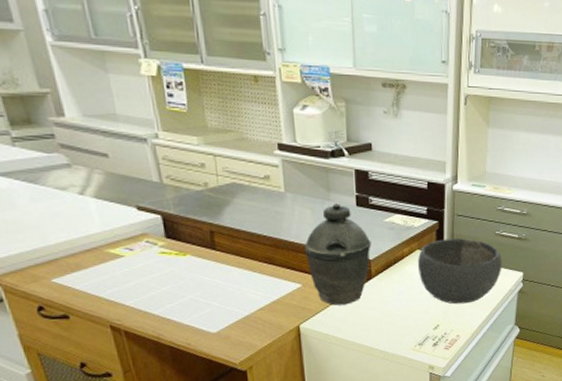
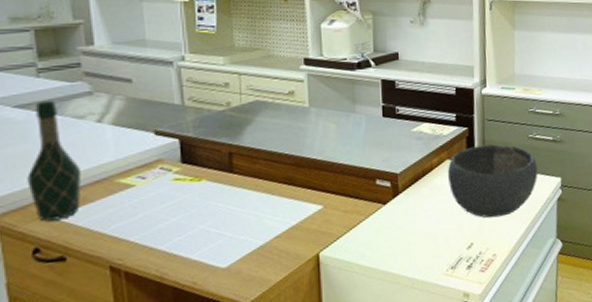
wine bottle: none [16,170,76,284] -> present [27,100,80,222]
kettle: present [304,203,371,306] -> none [327,115,398,228]

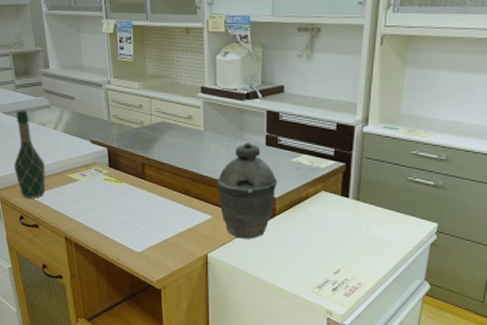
kettle: none [327,115,398,228] -> present [216,142,277,239]
bowl: present [447,144,538,218] -> none [321,182,414,251]

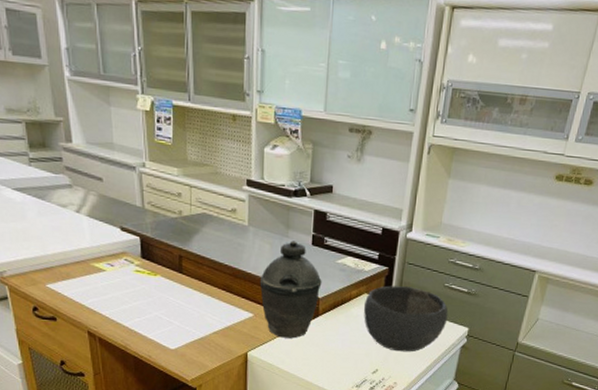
wine bottle: present [14,110,46,198] -> none [26,187,65,288]
bowl: none [321,182,414,251] -> present [363,285,448,352]

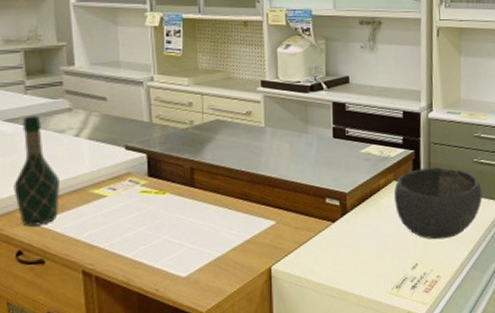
wine bottle: none [26,187,65,288] -> present [13,115,60,227]
kettle: present [259,241,322,339] -> none [280,136,347,244]

